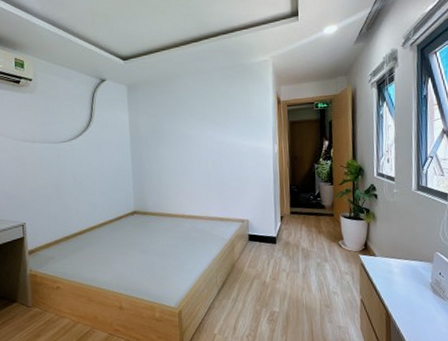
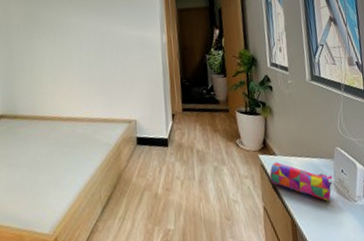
pencil case: none [368,262,430,299] -> present [269,162,333,201]

